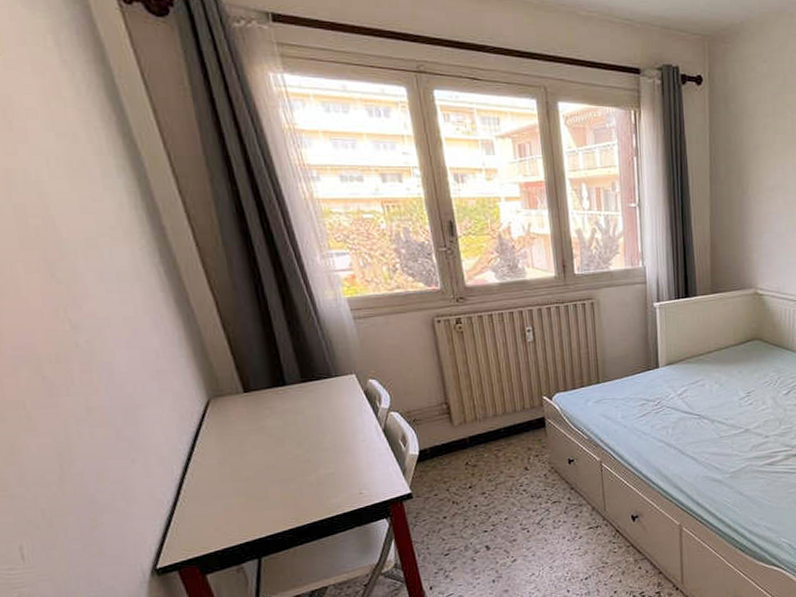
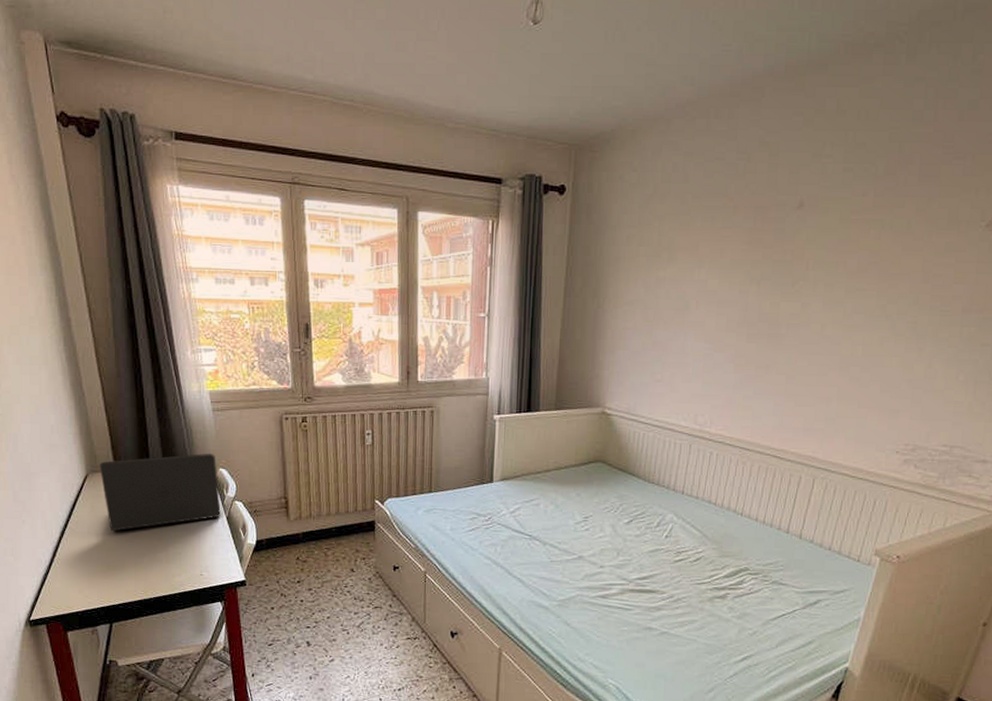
laptop: none [222,364,376,459] -> present [99,453,221,531]

